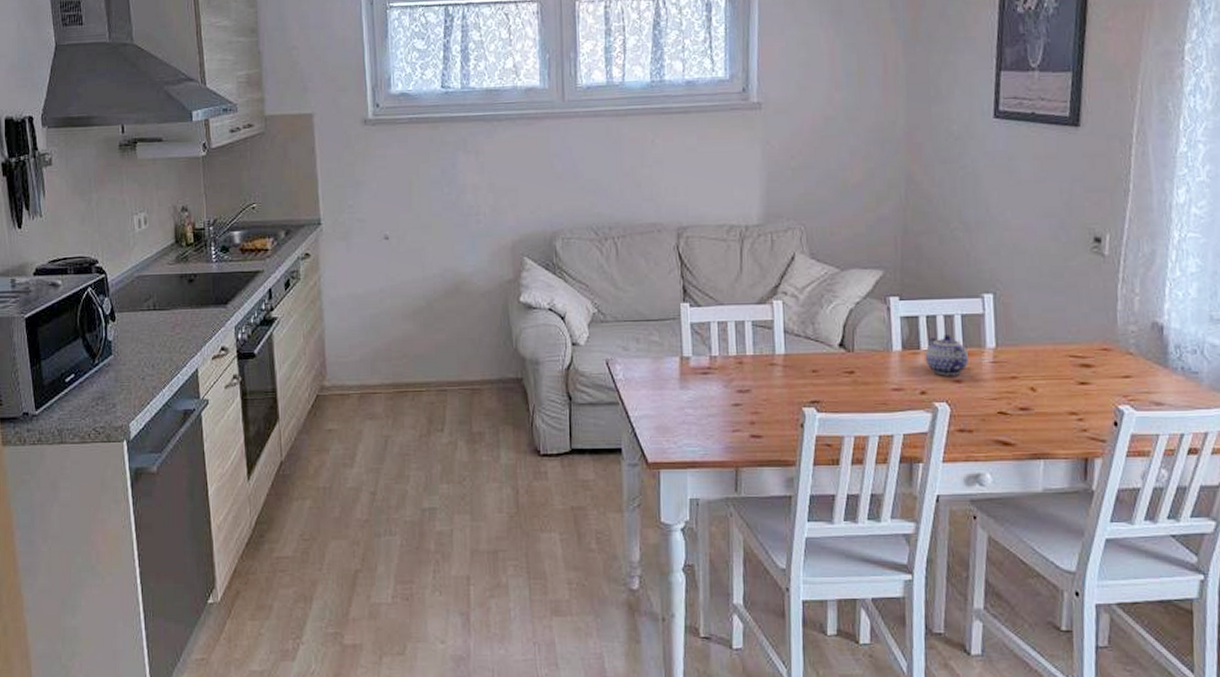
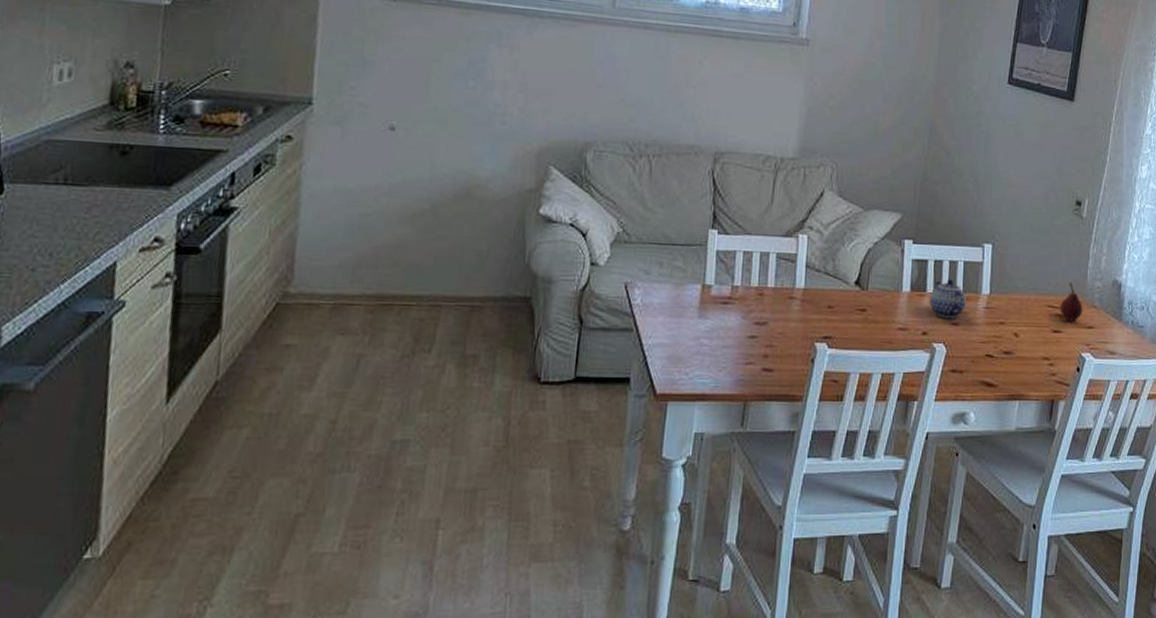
fruit: none [1085,328,1116,372] -> present [1060,282,1083,322]

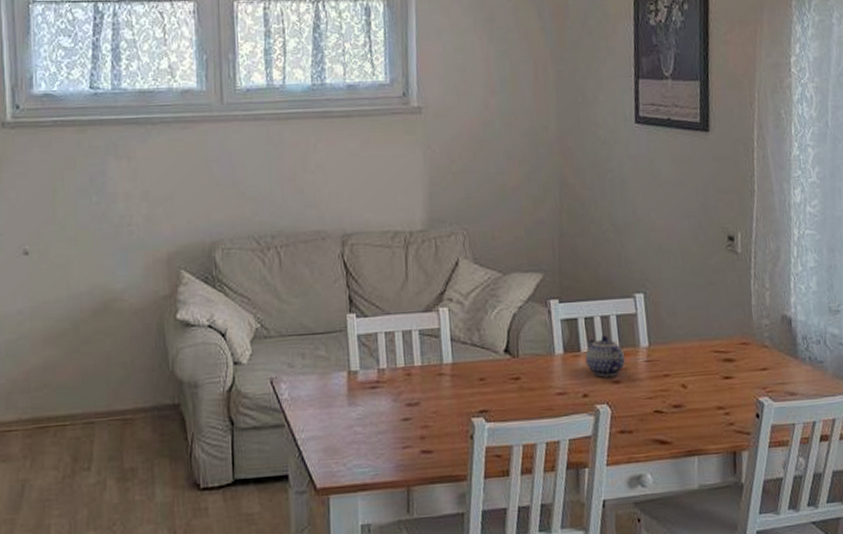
fruit: present [1060,282,1083,322] -> none [727,323,754,366]

